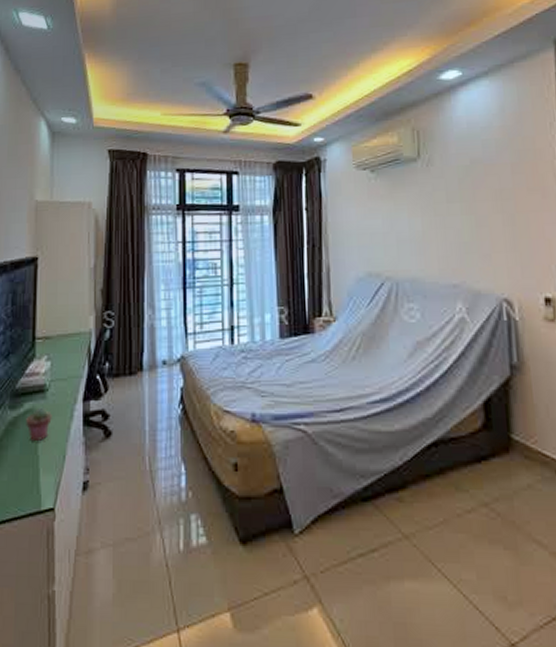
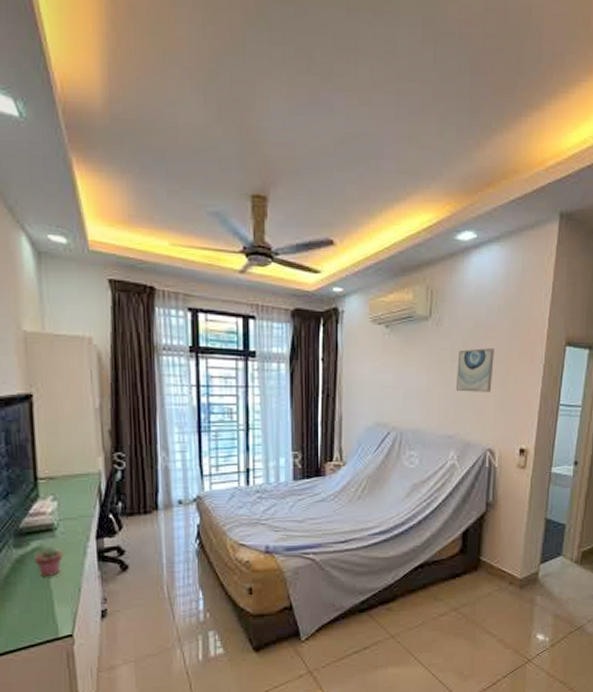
wall art: none [454,185,500,235] -> present [455,348,495,392]

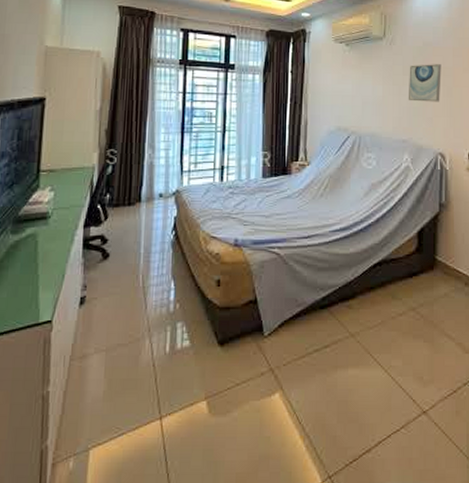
potted succulent: present [34,545,63,578] -> none [27,232,53,263]

